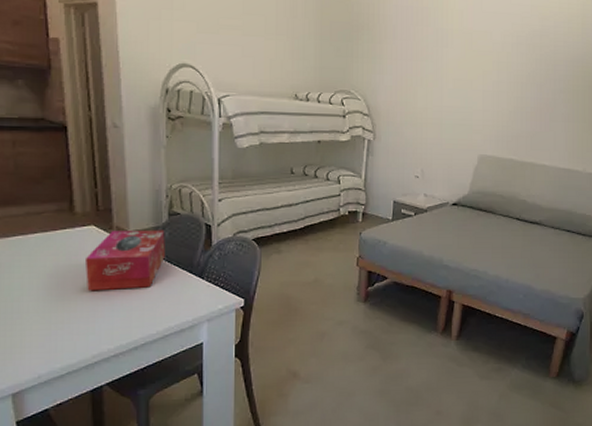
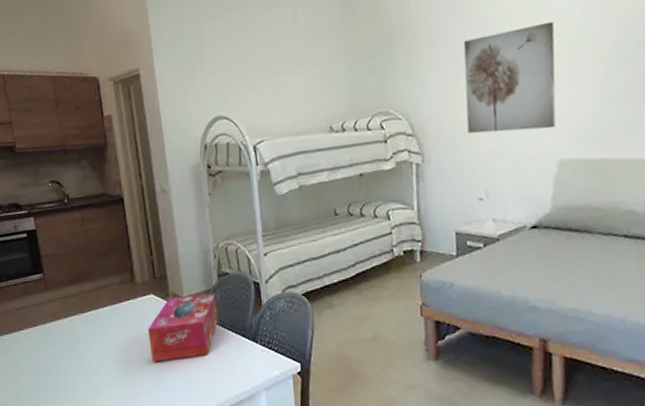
wall art: none [414,44,491,129] -> present [463,21,556,134]

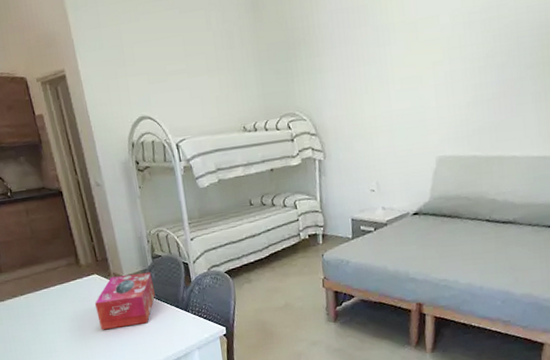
wall art: present [463,21,556,134] -> none [360,31,439,133]

